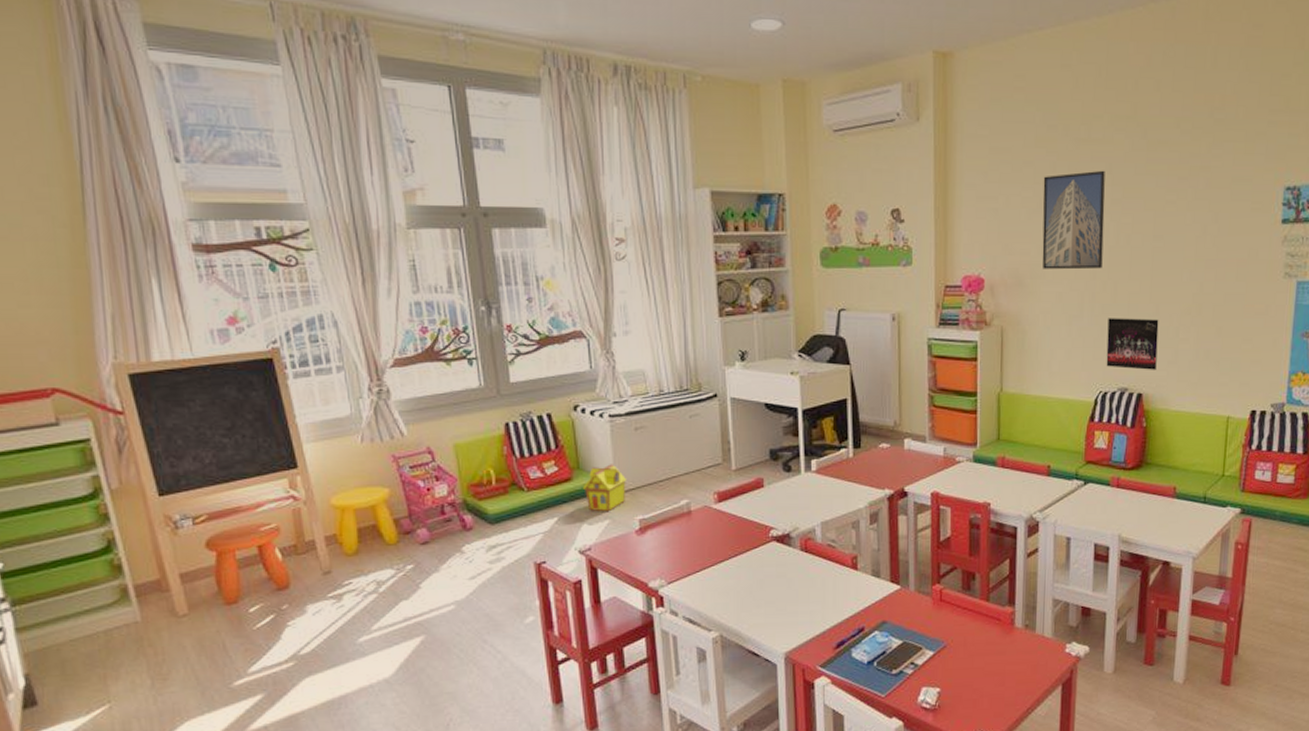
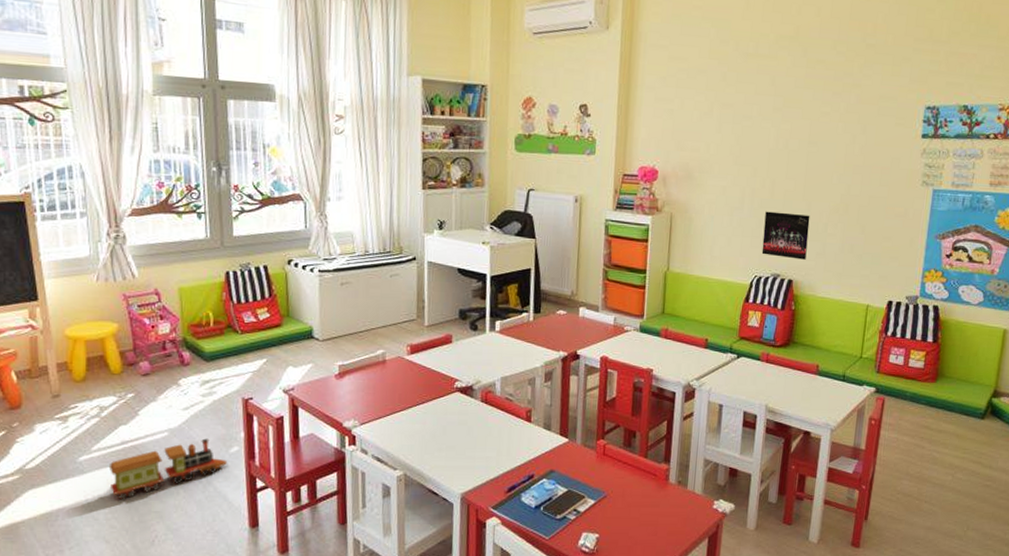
toy train: none [392,609,524,683] -> present [108,438,228,500]
toy house: present [583,464,627,512] -> none [291,314,331,357]
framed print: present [1042,170,1105,270] -> none [710,81,769,168]

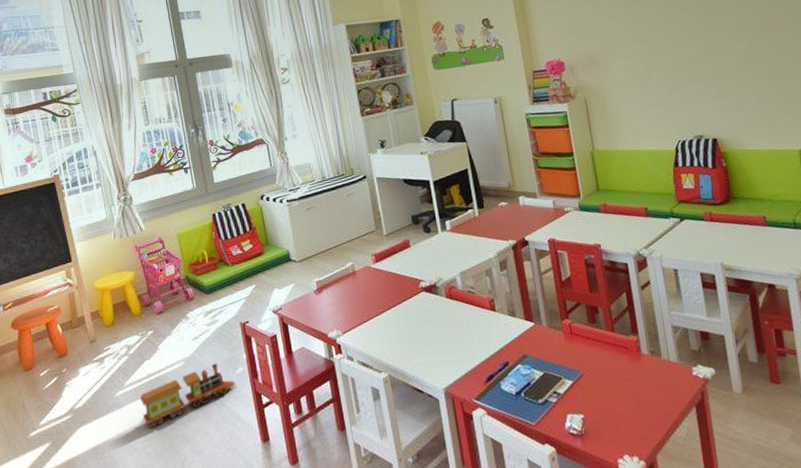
album cover: present [761,211,810,260] -> none [674,76,725,120]

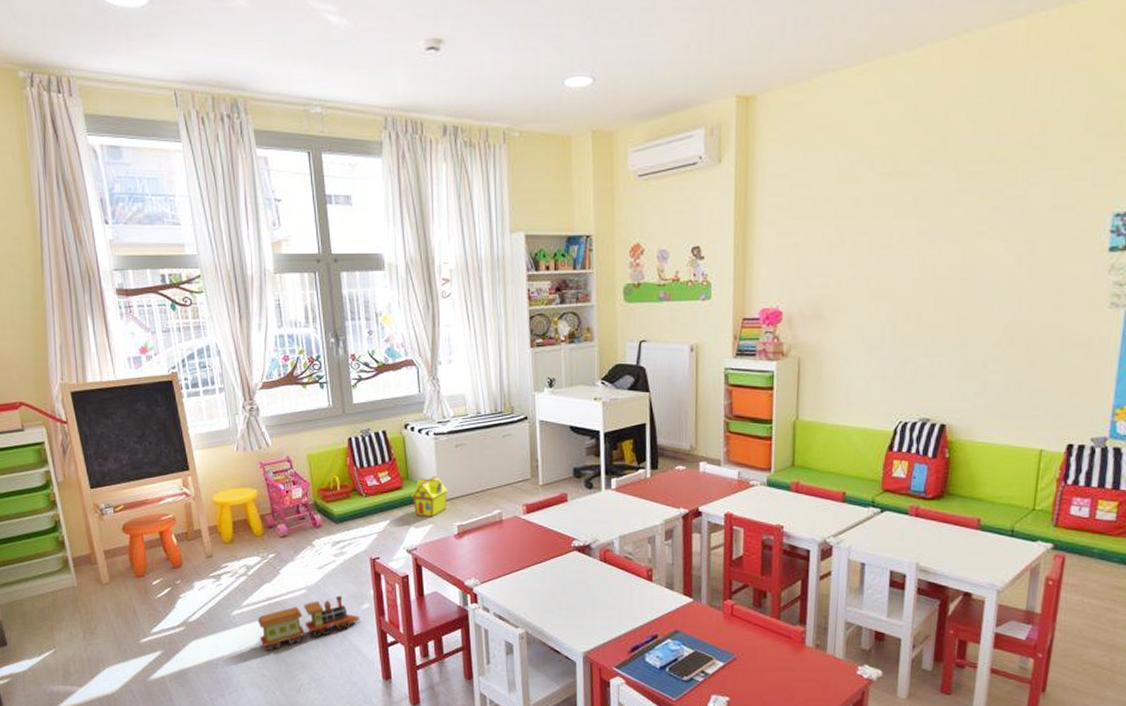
toy house: none [272,238,305,278] -> present [411,476,448,518]

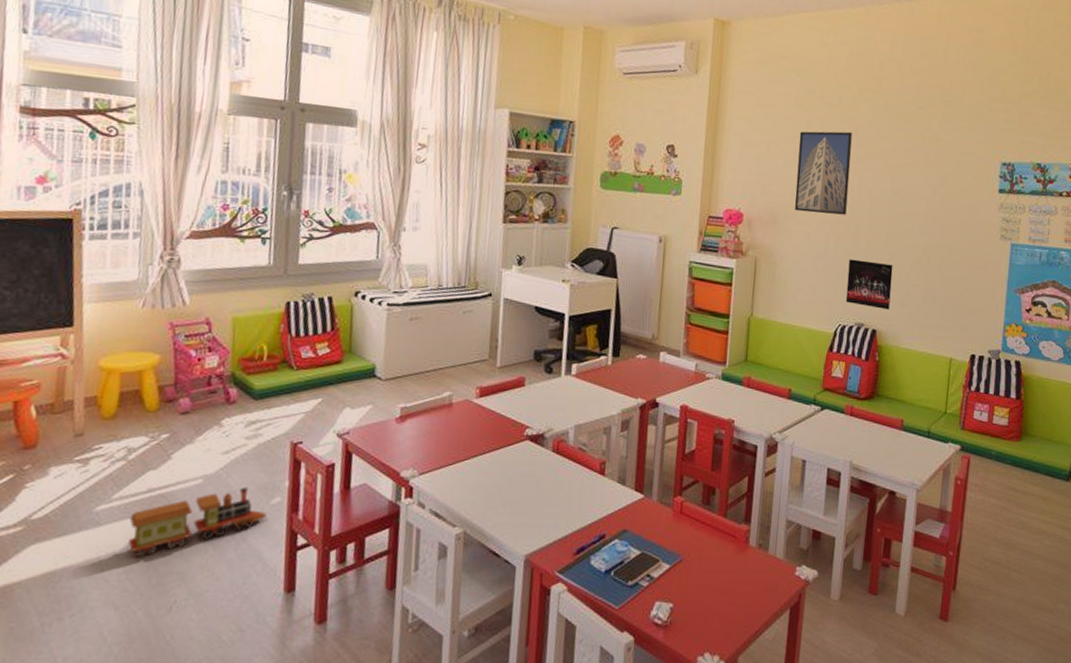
toy house: present [411,476,448,518] -> none [351,350,396,398]
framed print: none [842,203,911,302] -> present [795,131,852,215]
album cover: none [907,349,966,401] -> present [845,259,893,310]

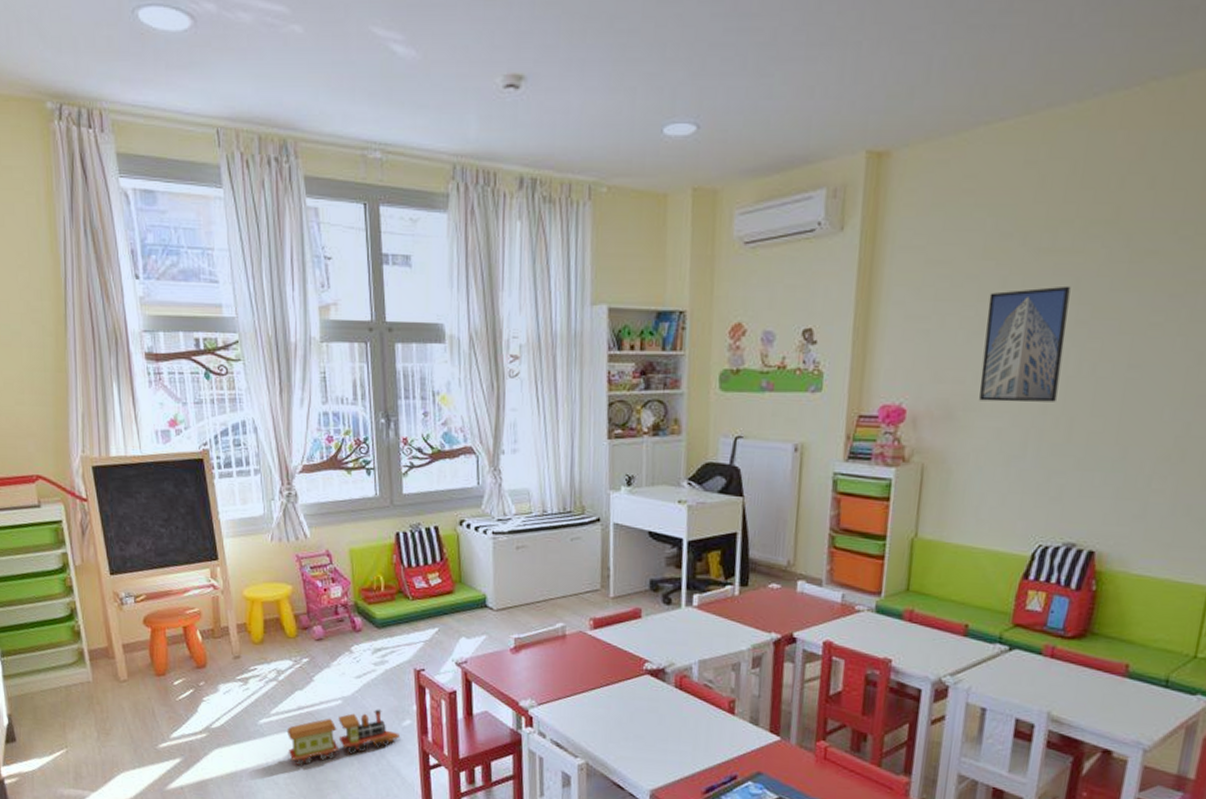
album cover: present [845,259,893,310] -> none [1050,460,1126,525]

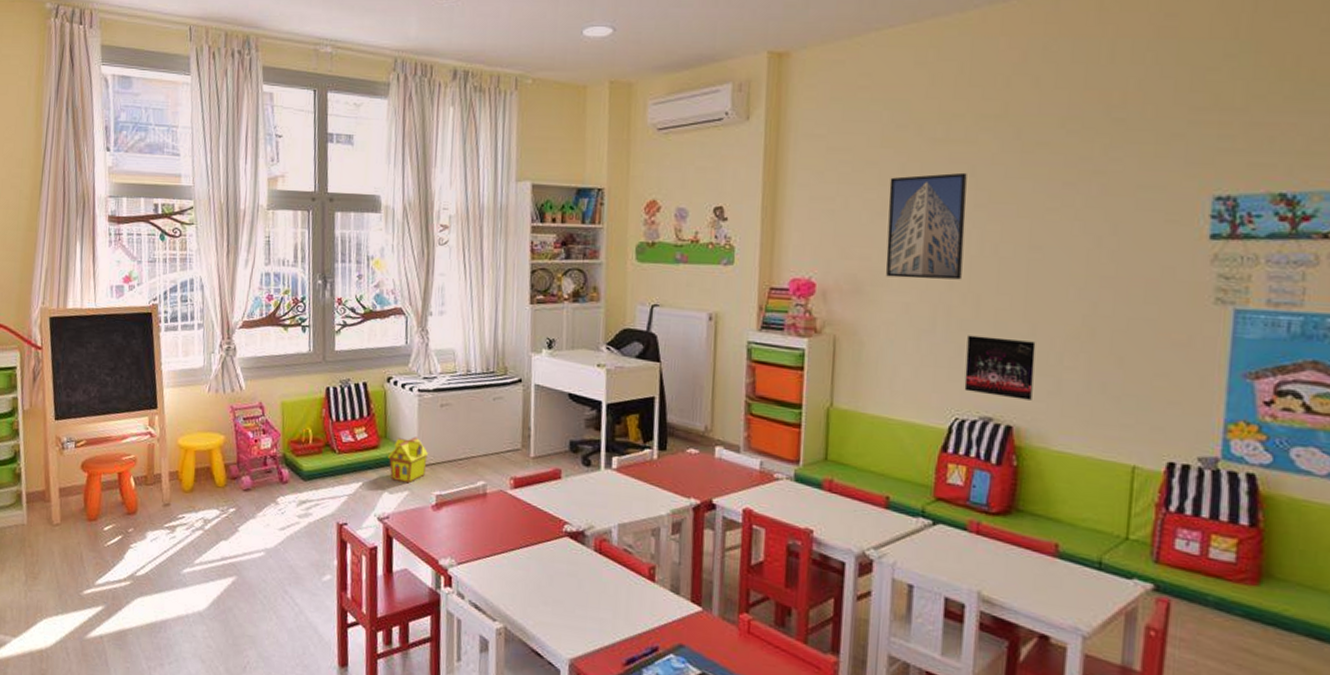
toy train: present [286,709,401,767] -> none [208,562,320,620]
toy house: none [464,580,506,628] -> present [388,437,429,484]
album cover: none [1050,460,1126,525] -> present [964,335,1036,400]

